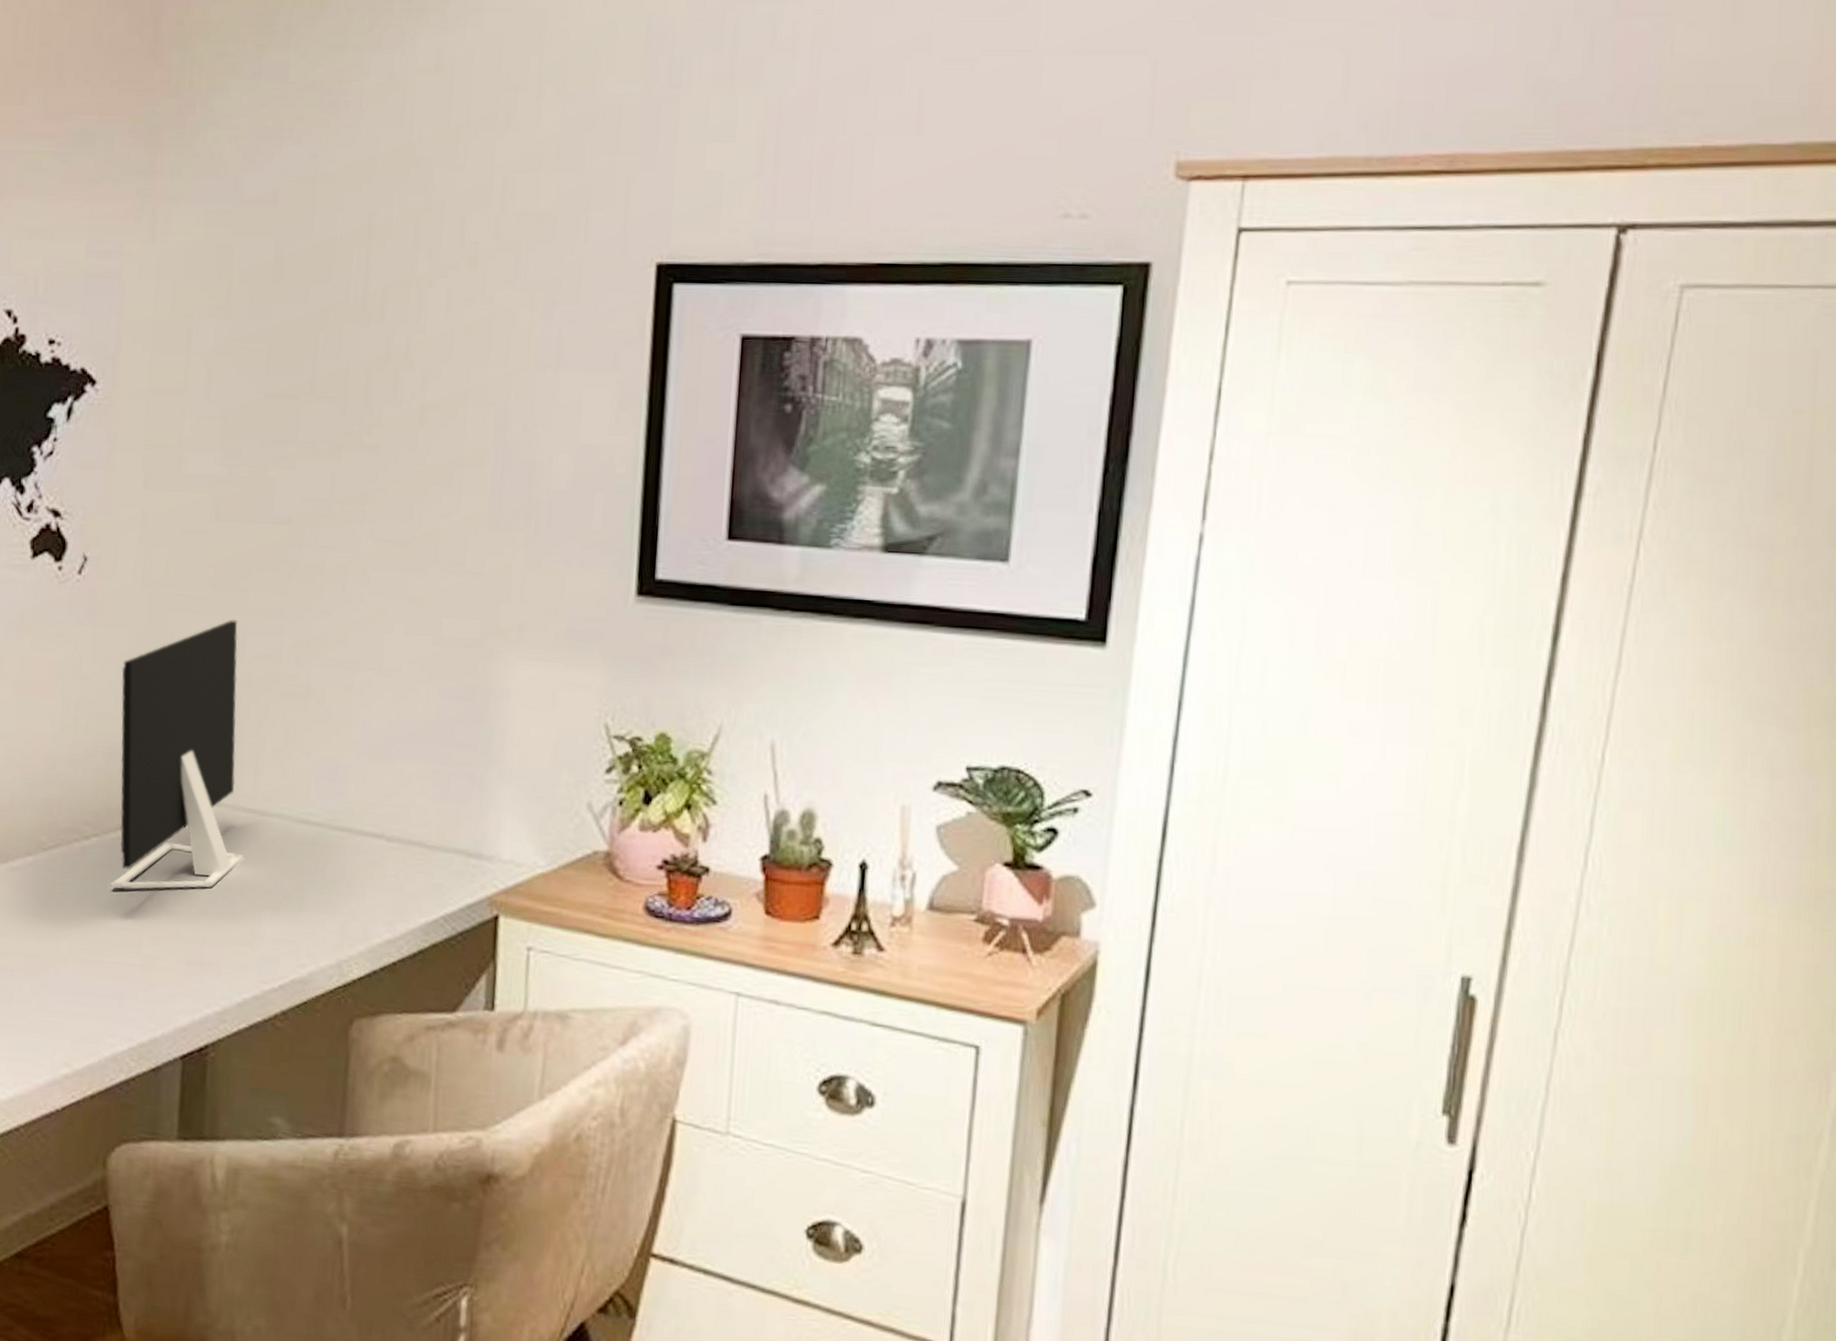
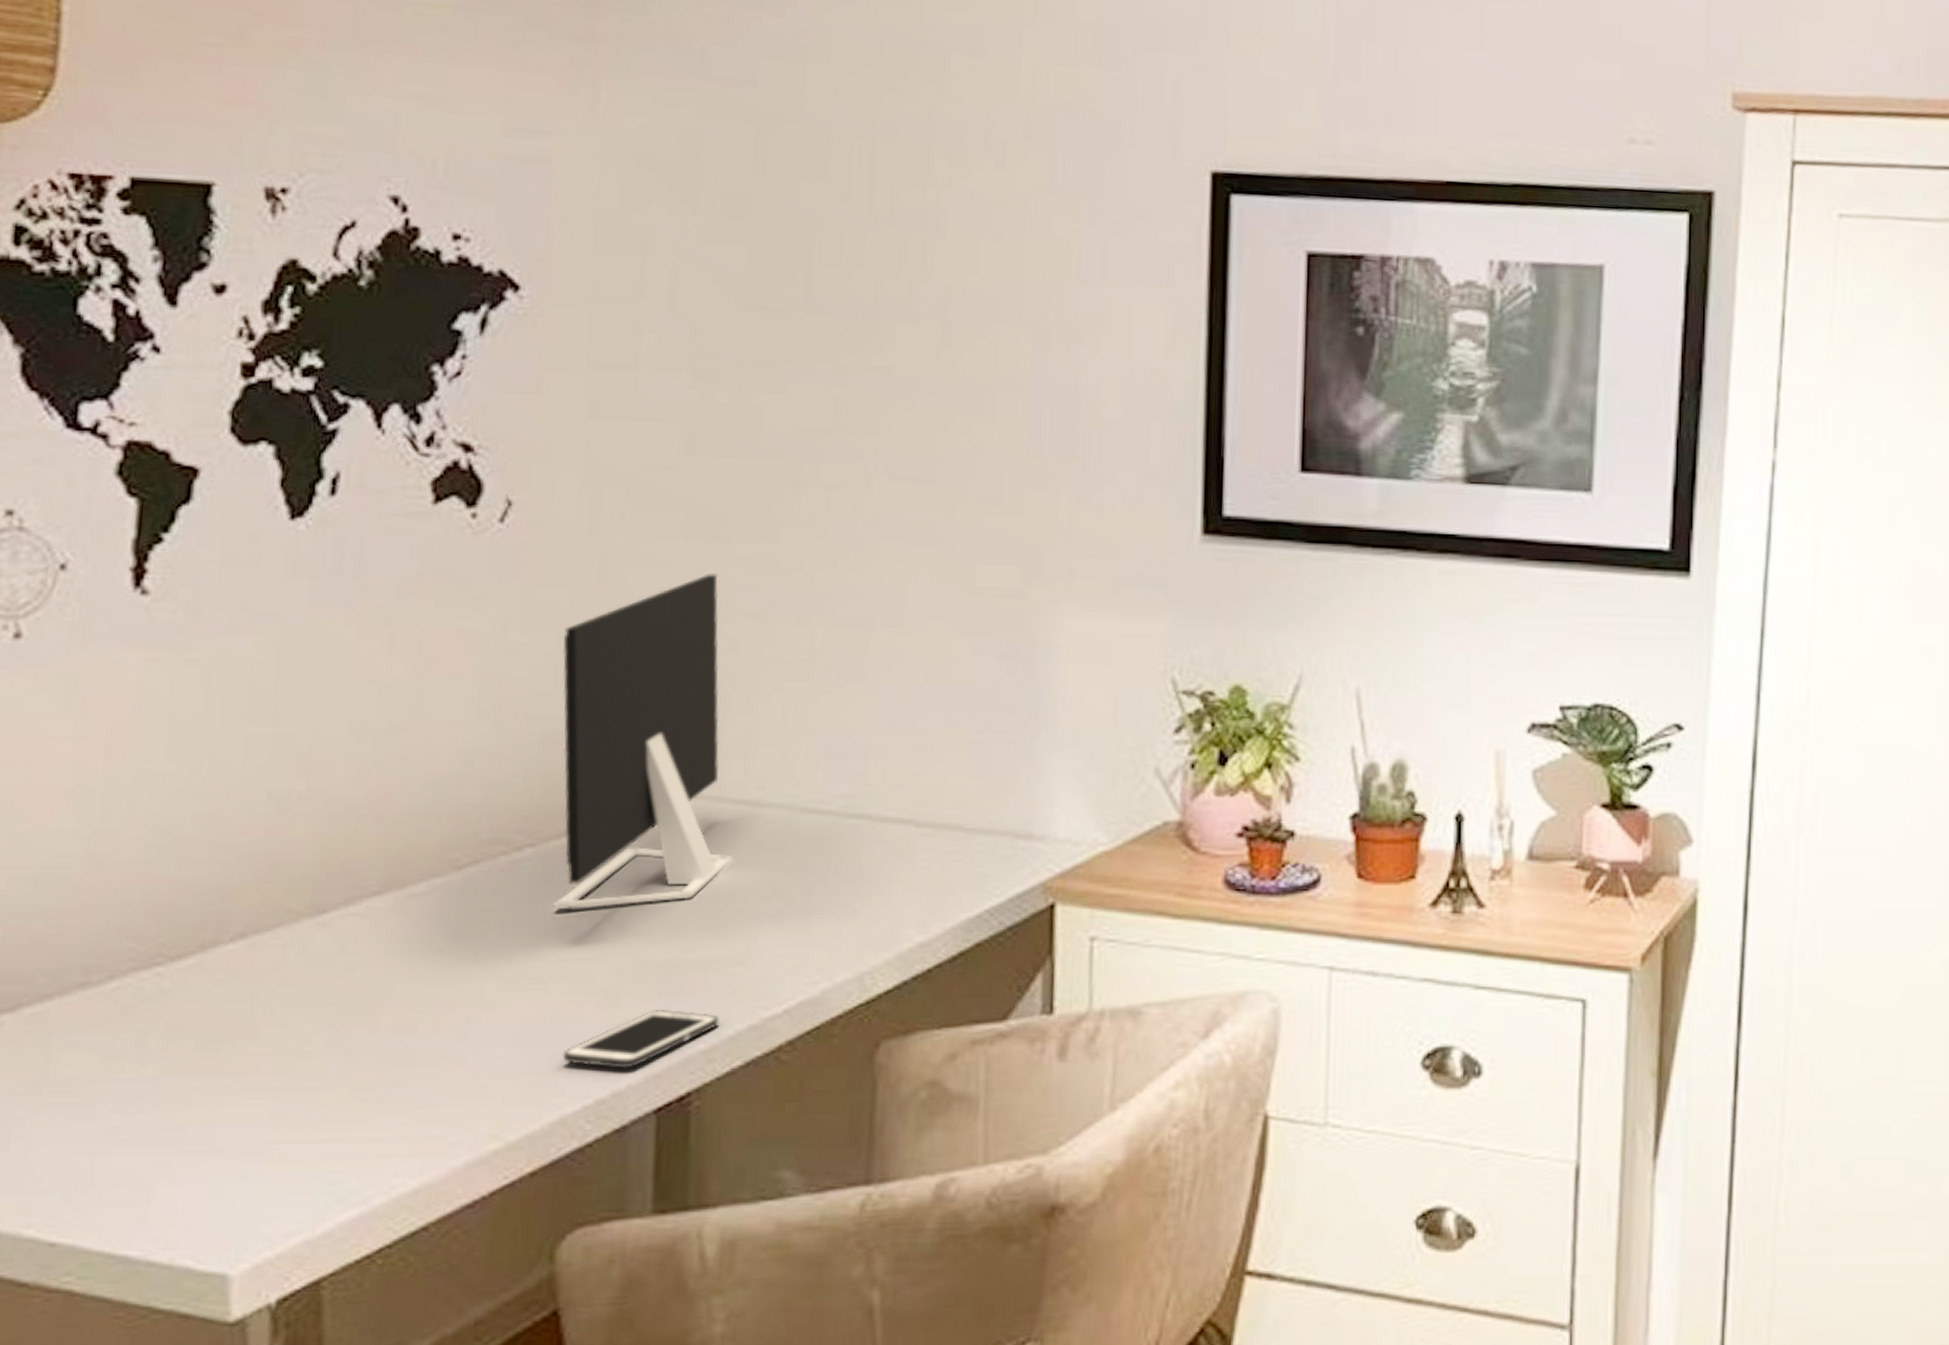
cell phone: none [115,975,230,1021] -> present [562,1008,719,1069]

